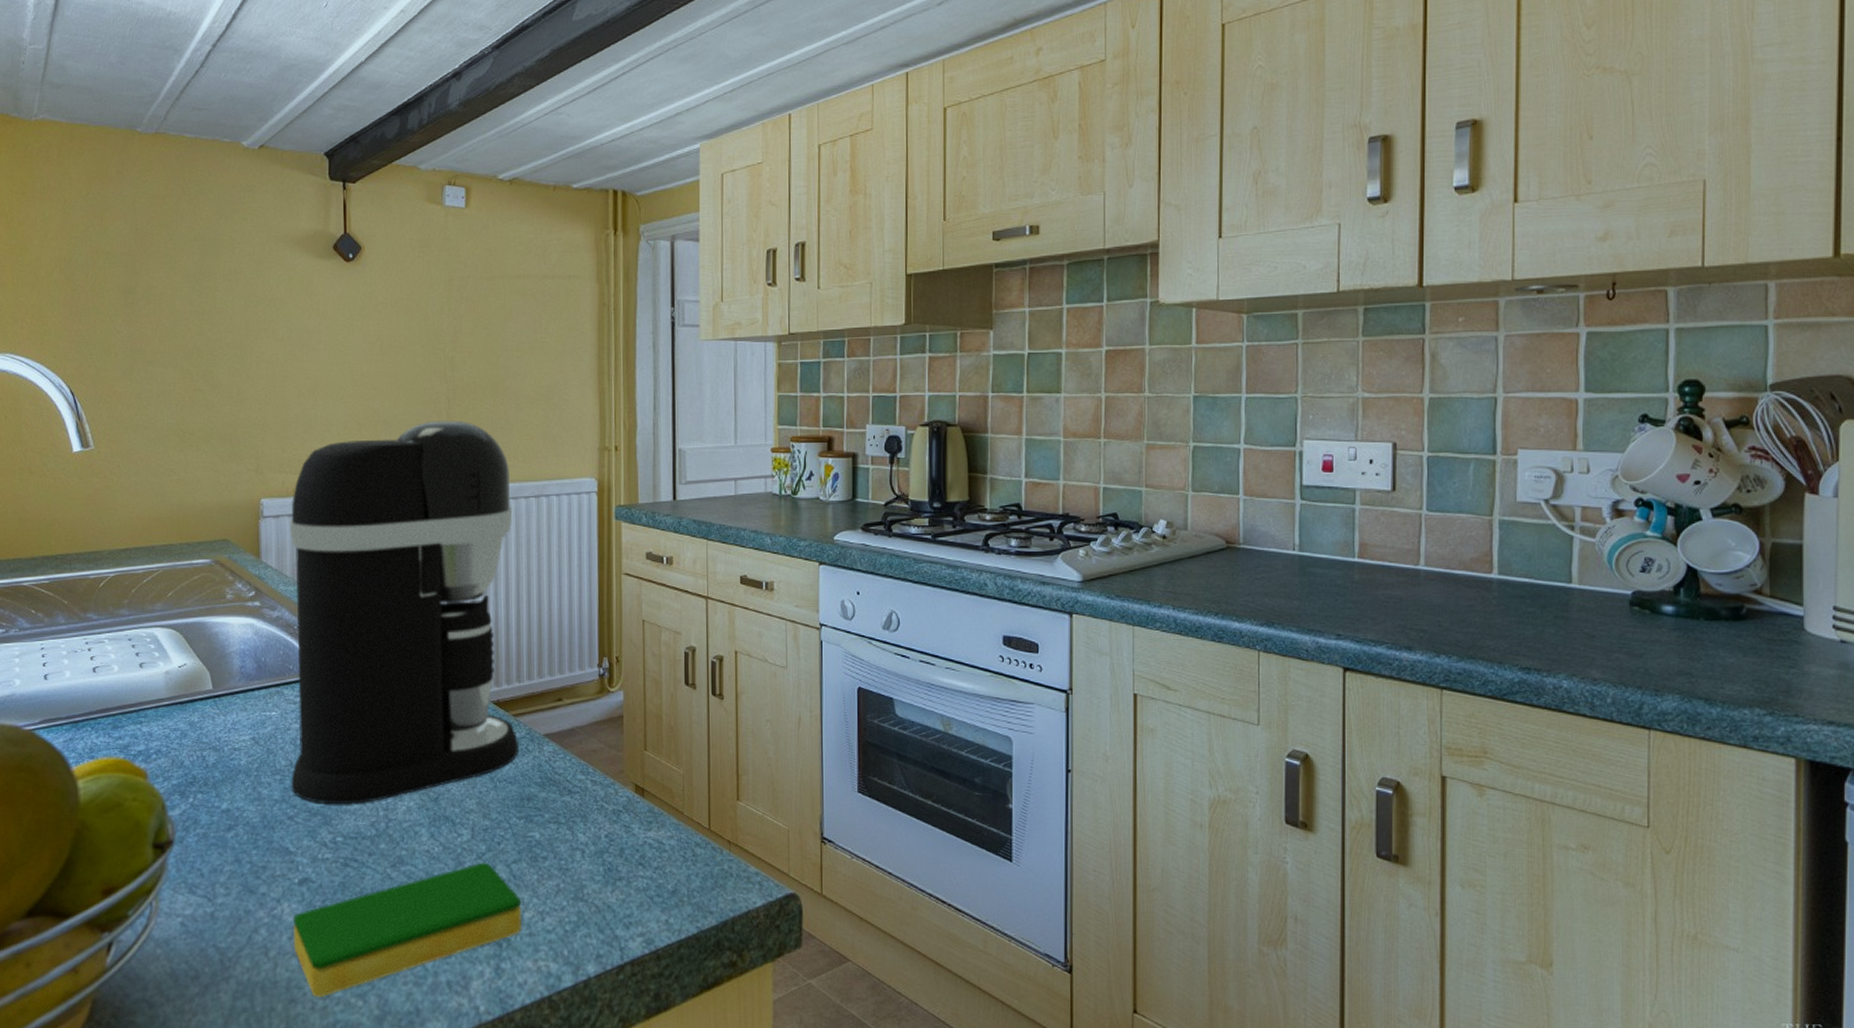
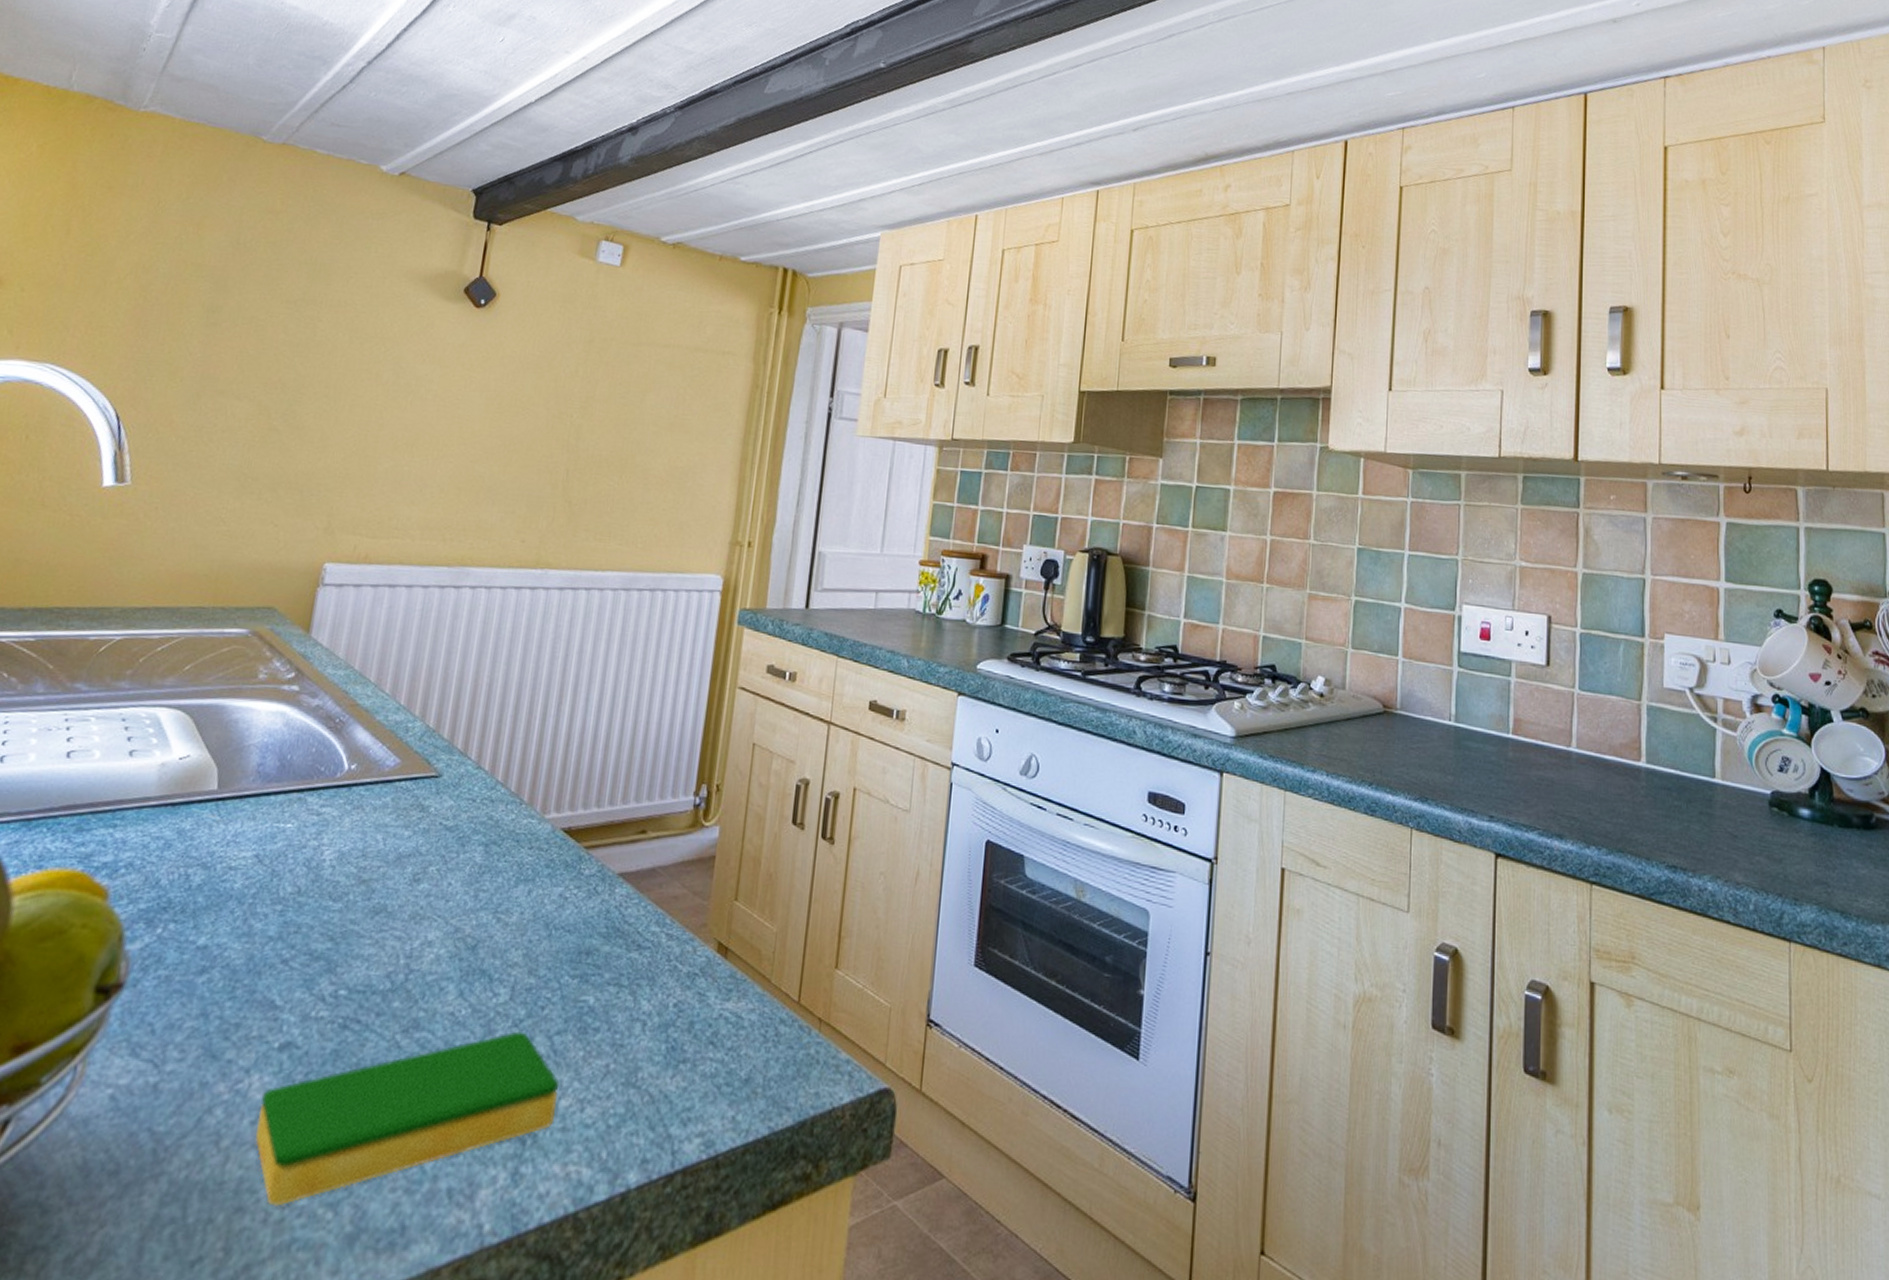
coffee maker: present [290,419,520,805] -> none [293,492,625,948]

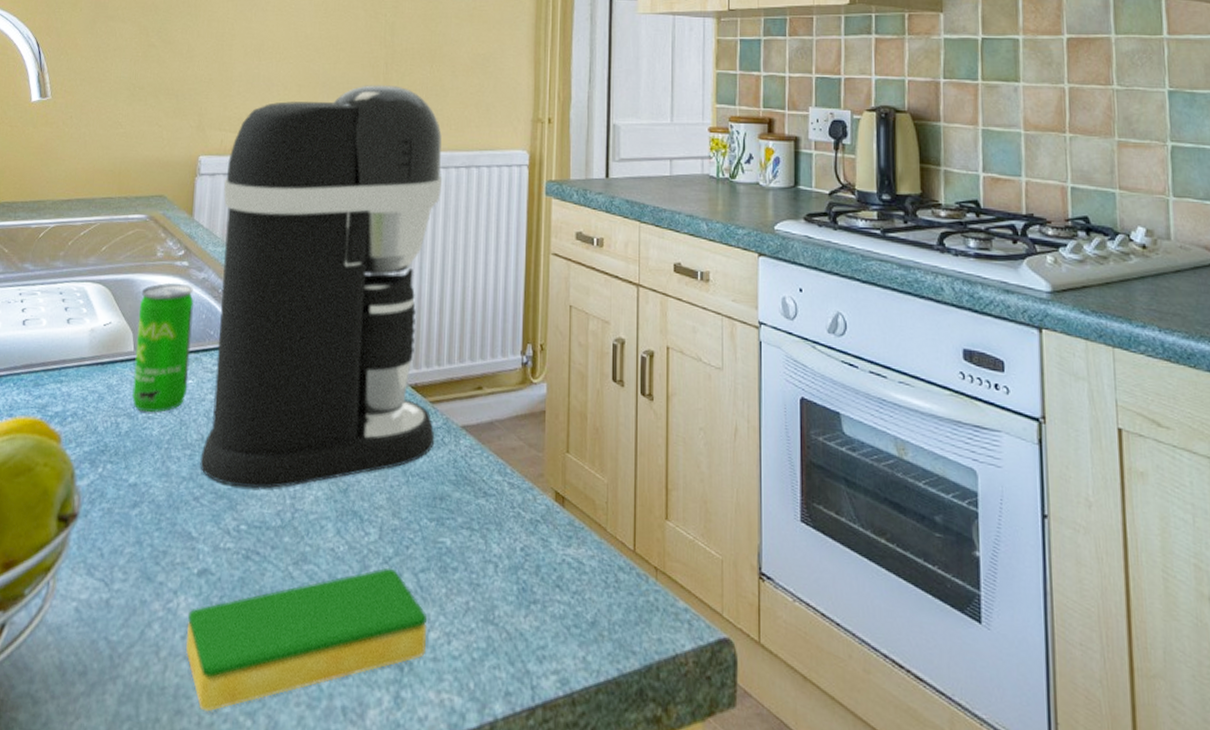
beverage can: none [210,709,303,863] -> present [132,282,194,413]
coffee maker: none [293,492,625,948] -> present [200,84,443,489]

